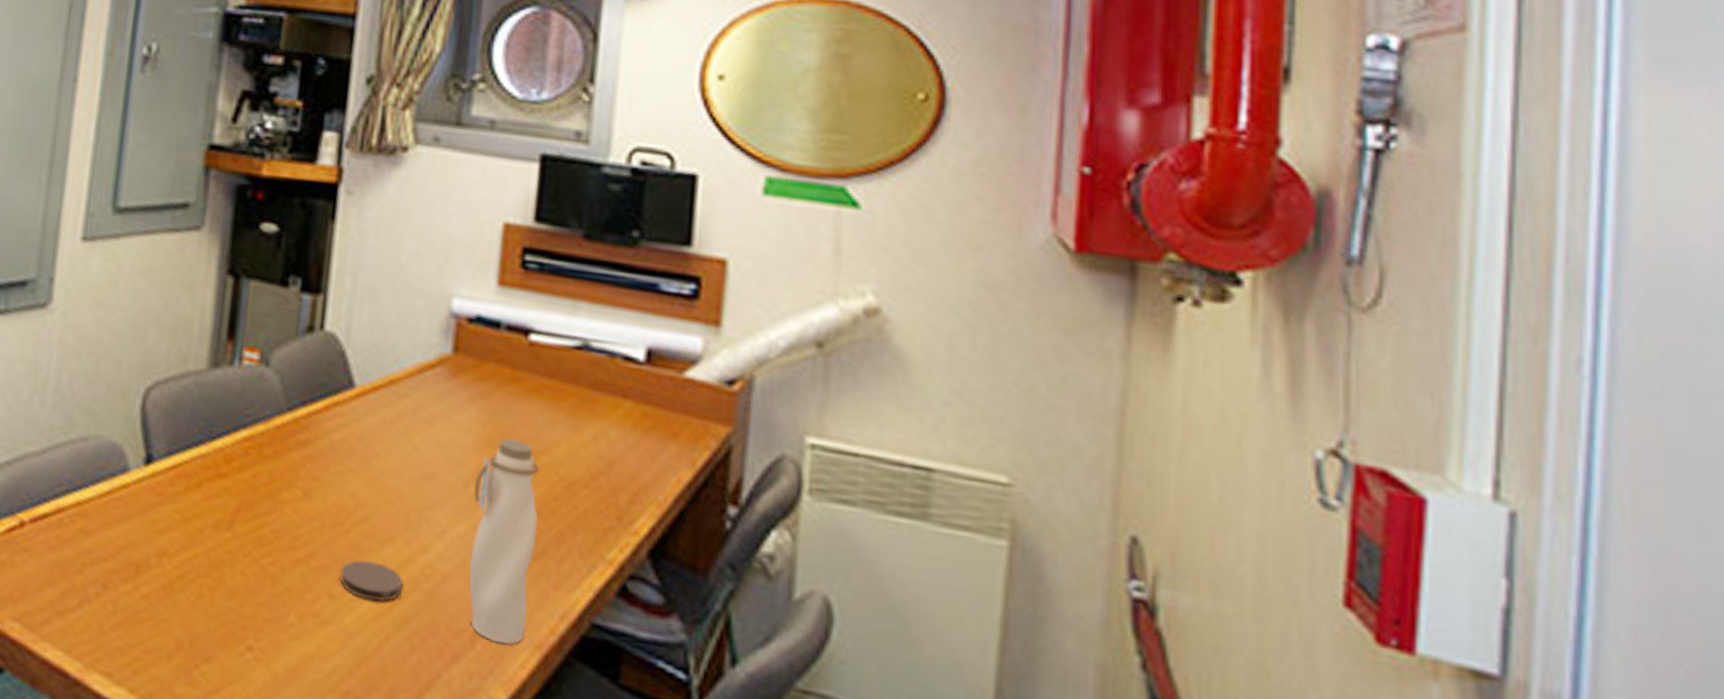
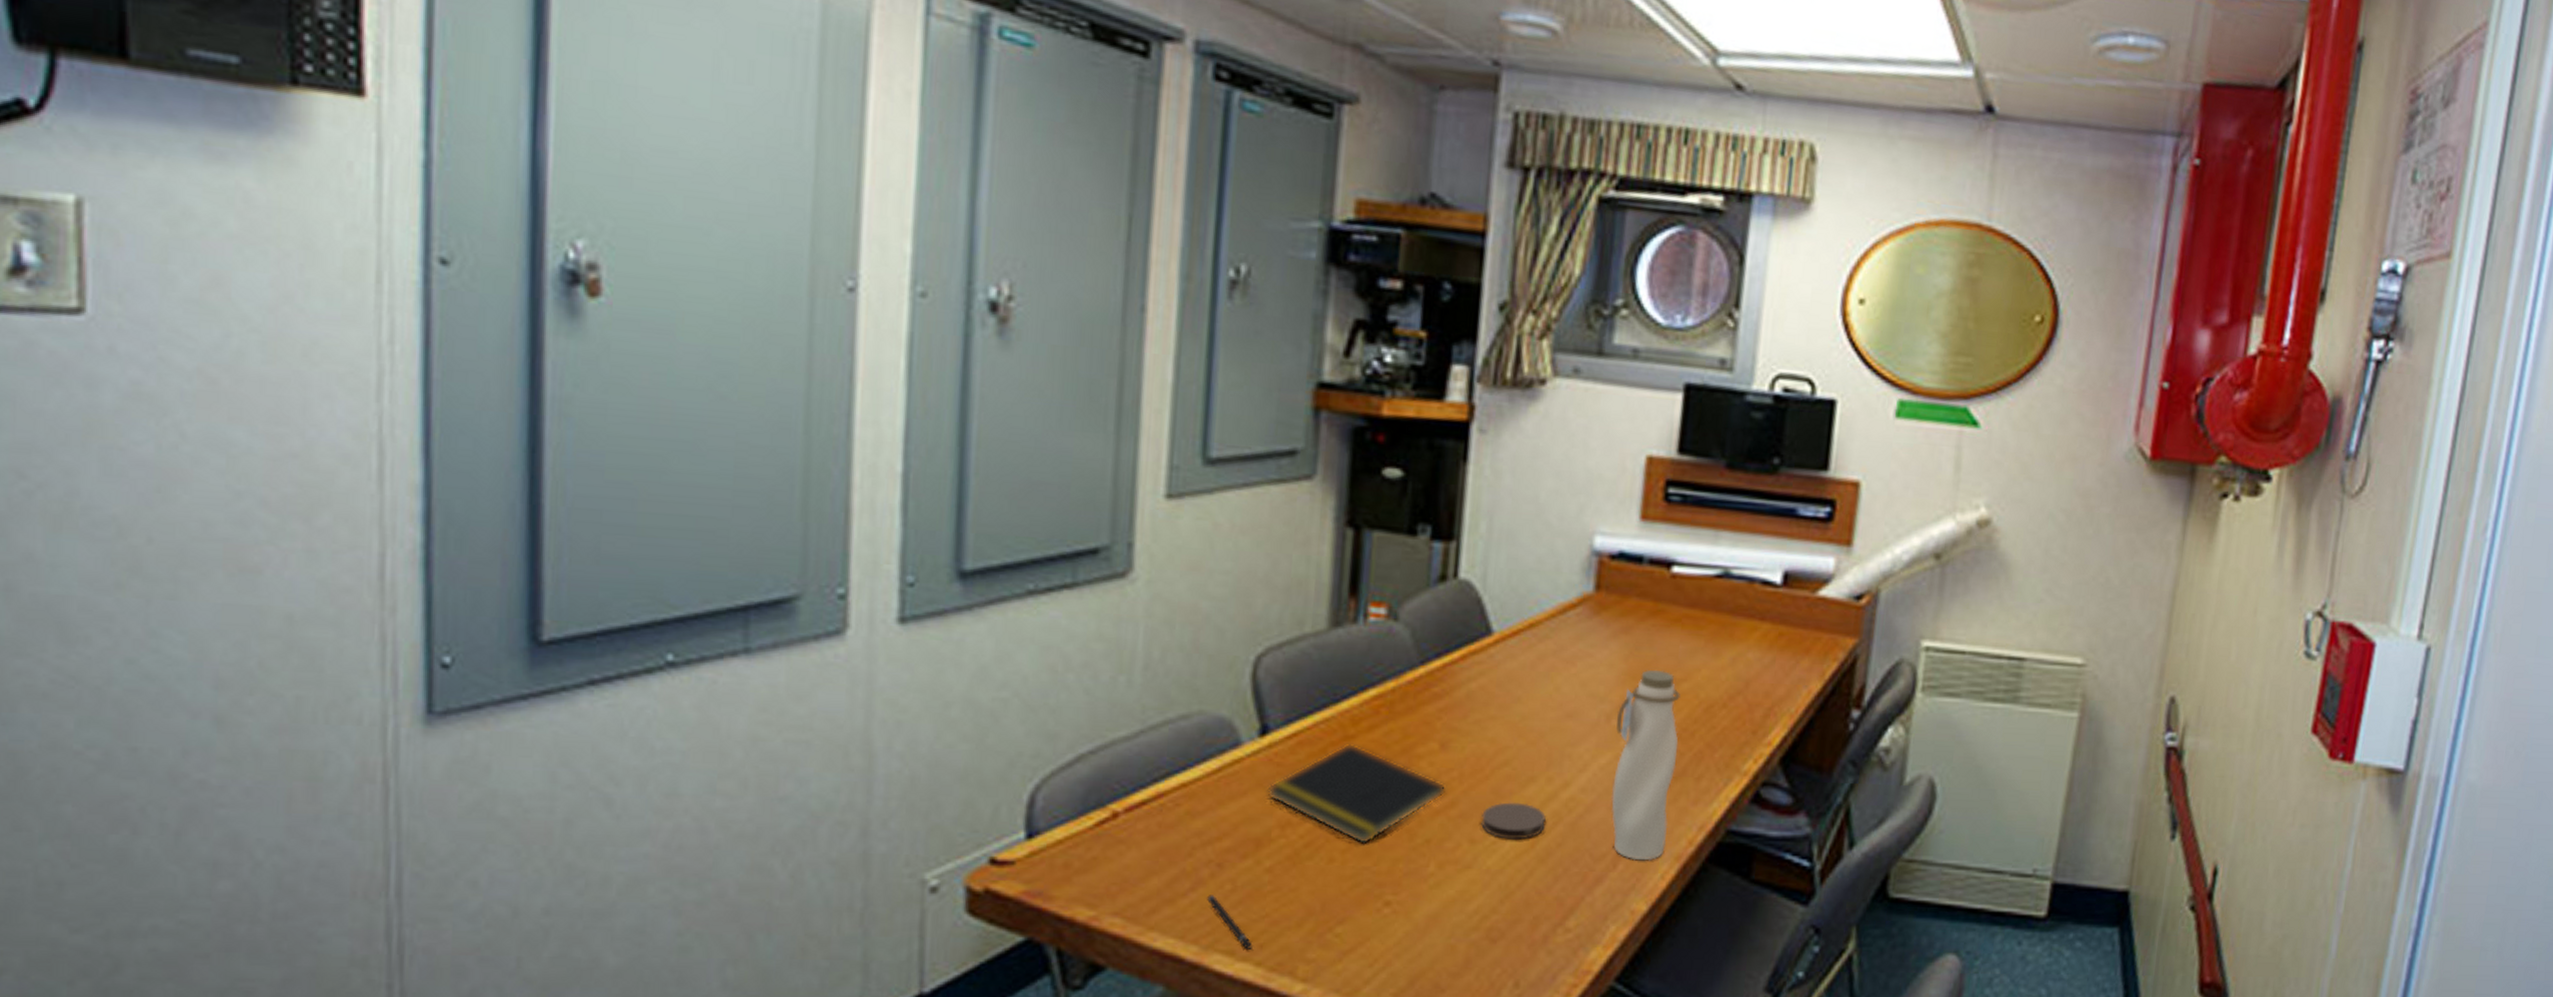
pen: none [91,613,128,676] -> present [1207,895,1252,951]
notepad: none [148,480,309,585] -> present [1267,743,1447,845]

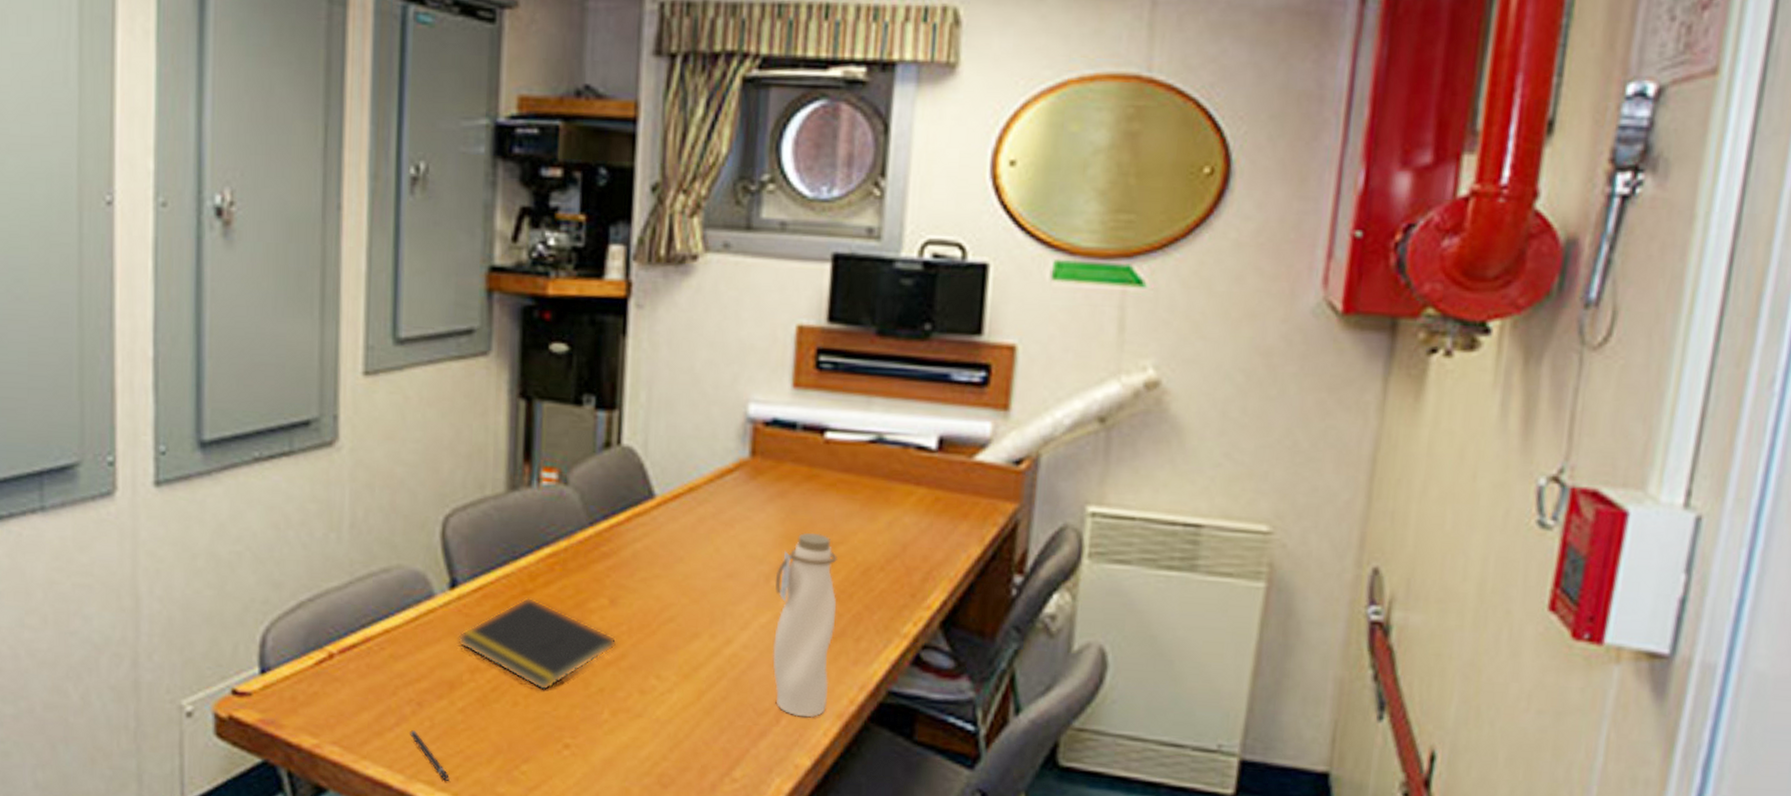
coaster: present [1481,802,1546,840] -> none [650,656,710,692]

